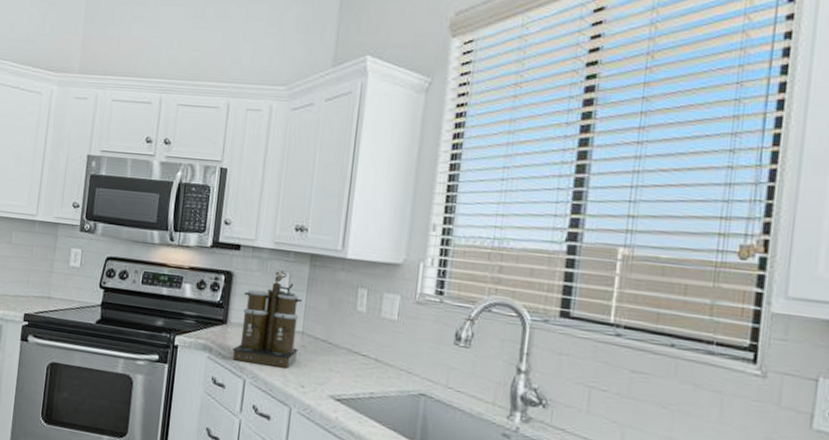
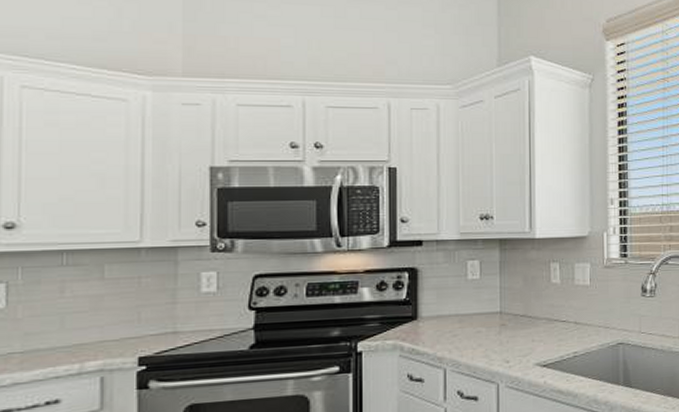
coffee maker: present [232,270,302,369] -> none [427,258,498,353]

